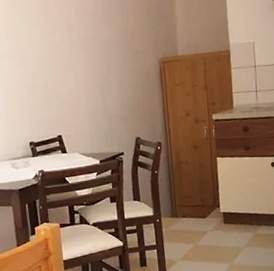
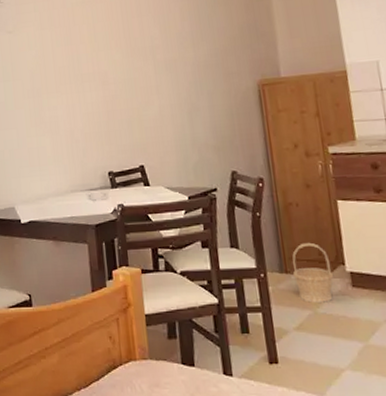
basket: none [181,192,211,238] -> present [292,242,334,303]

